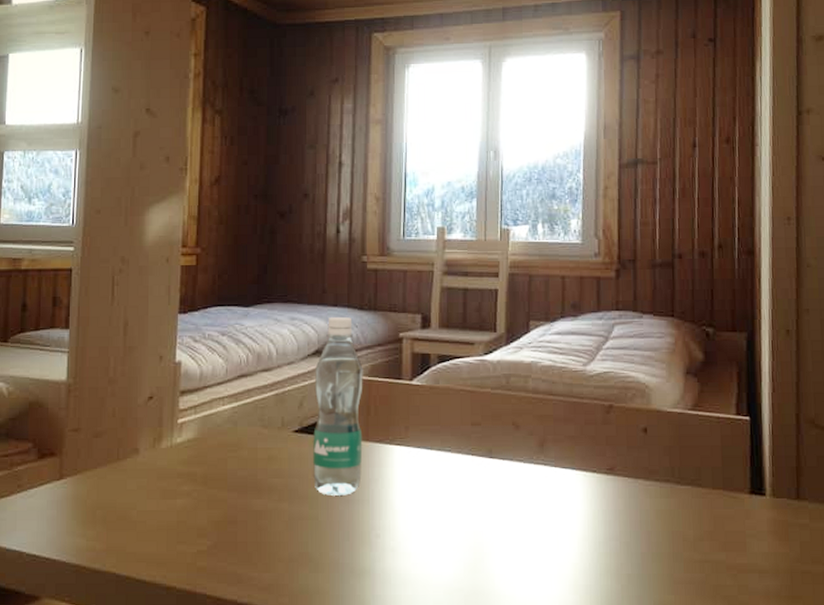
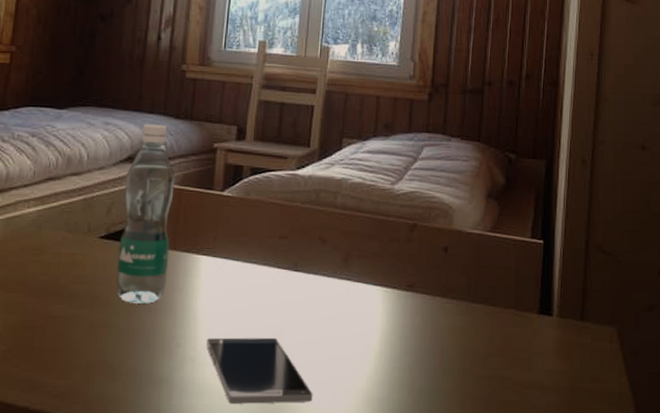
smartphone: none [406,527,517,593] -> present [207,337,313,404]

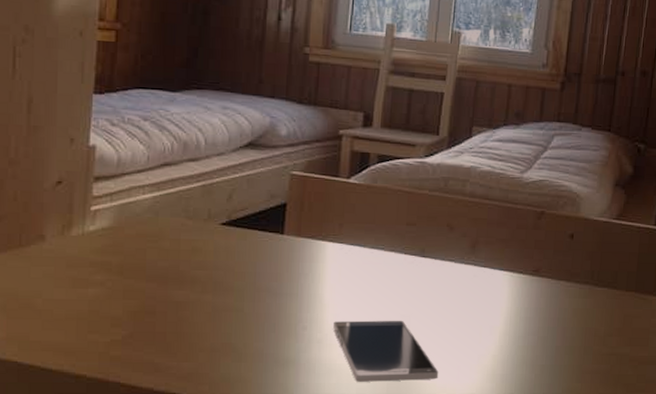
bottle: present [116,123,175,304] -> none [239,108,299,289]

